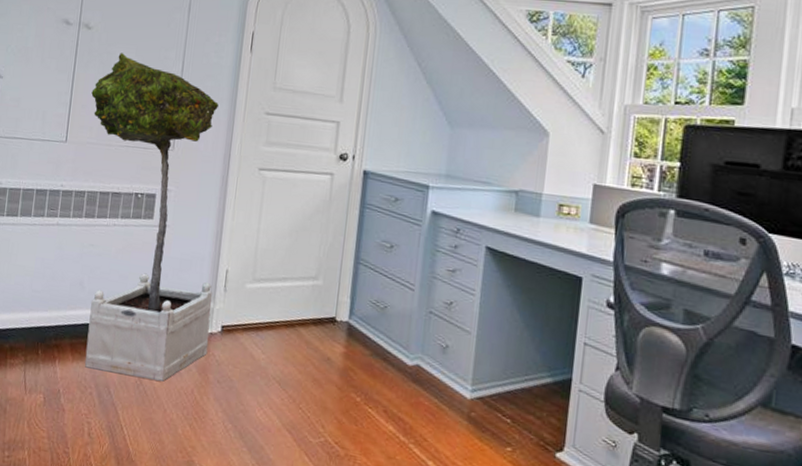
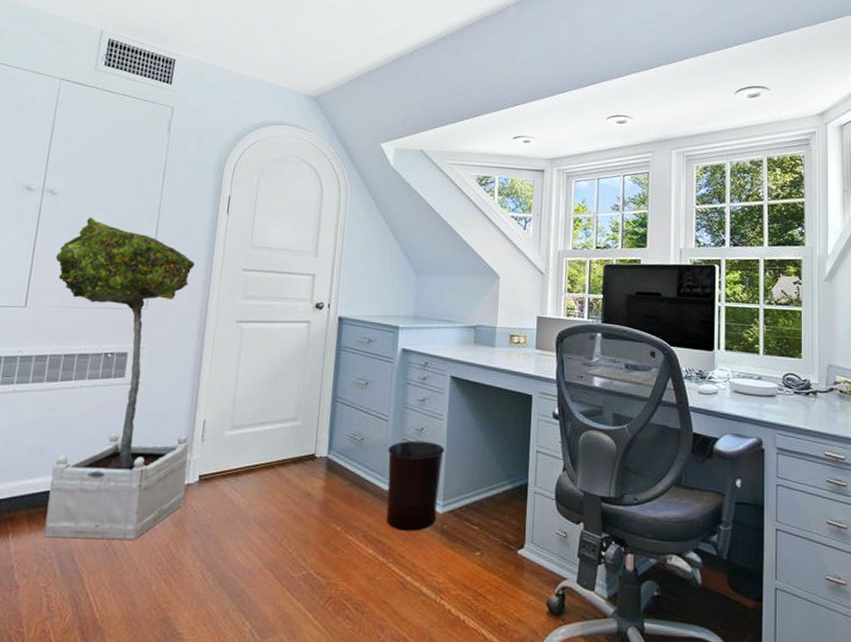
waste bin: none [408,314,476,414] -> present [386,440,444,531]

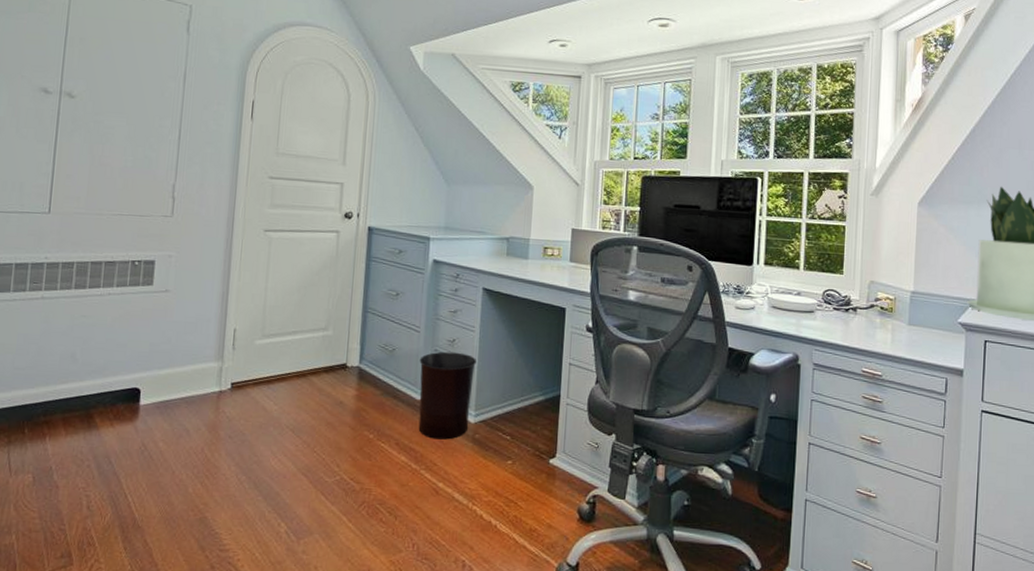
potted tree: present [43,217,195,540] -> none [77,121,221,444]

